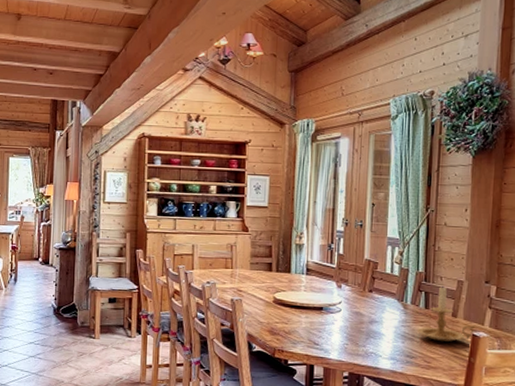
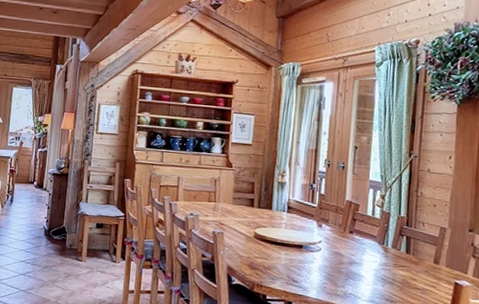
candle holder: present [417,285,474,342] -> none [398,231,457,289]

